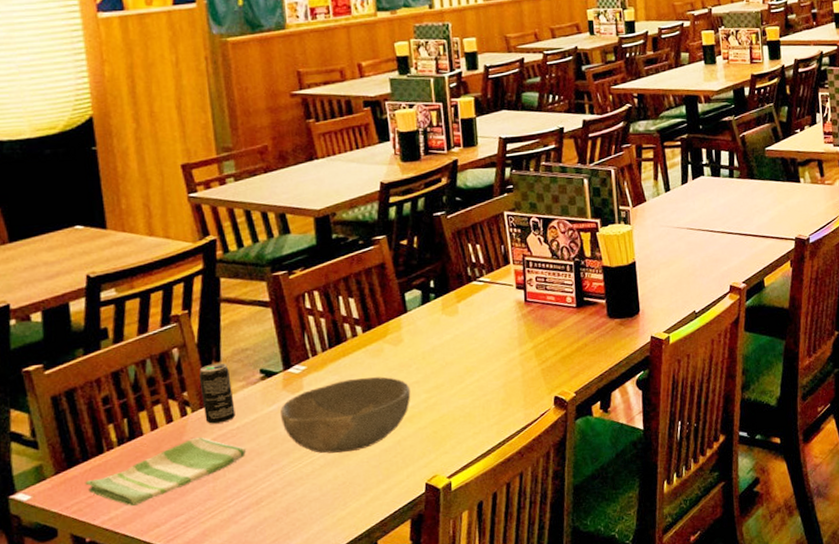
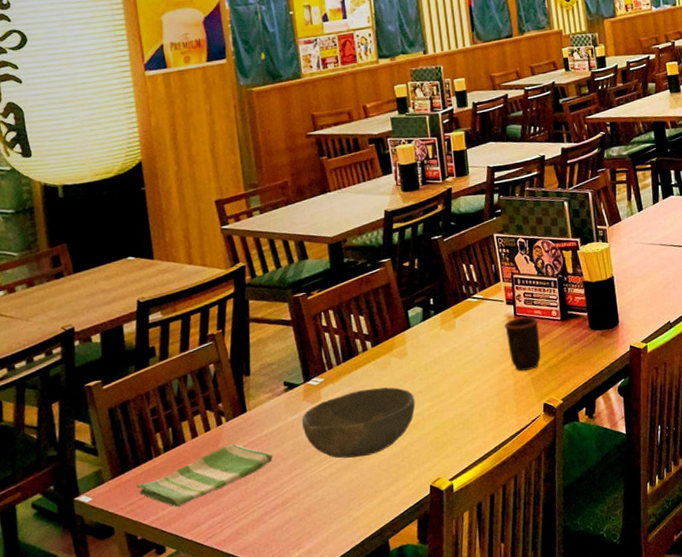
beverage can: present [198,362,236,424] -> none [231,376,263,432]
mug: none [514,302,553,361] -> present [505,316,541,371]

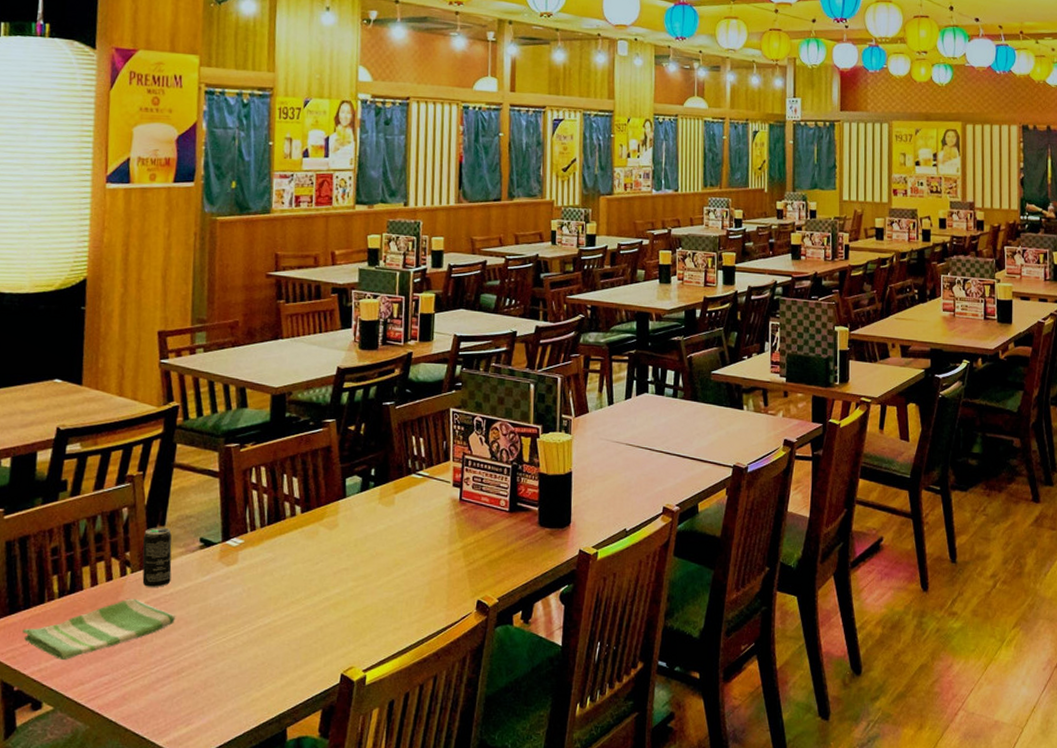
beverage can: none [231,376,263,432] -> present [142,527,172,587]
bowl: present [302,387,416,459] -> none [213,559,339,632]
mug: present [505,316,541,371] -> none [447,502,485,561]

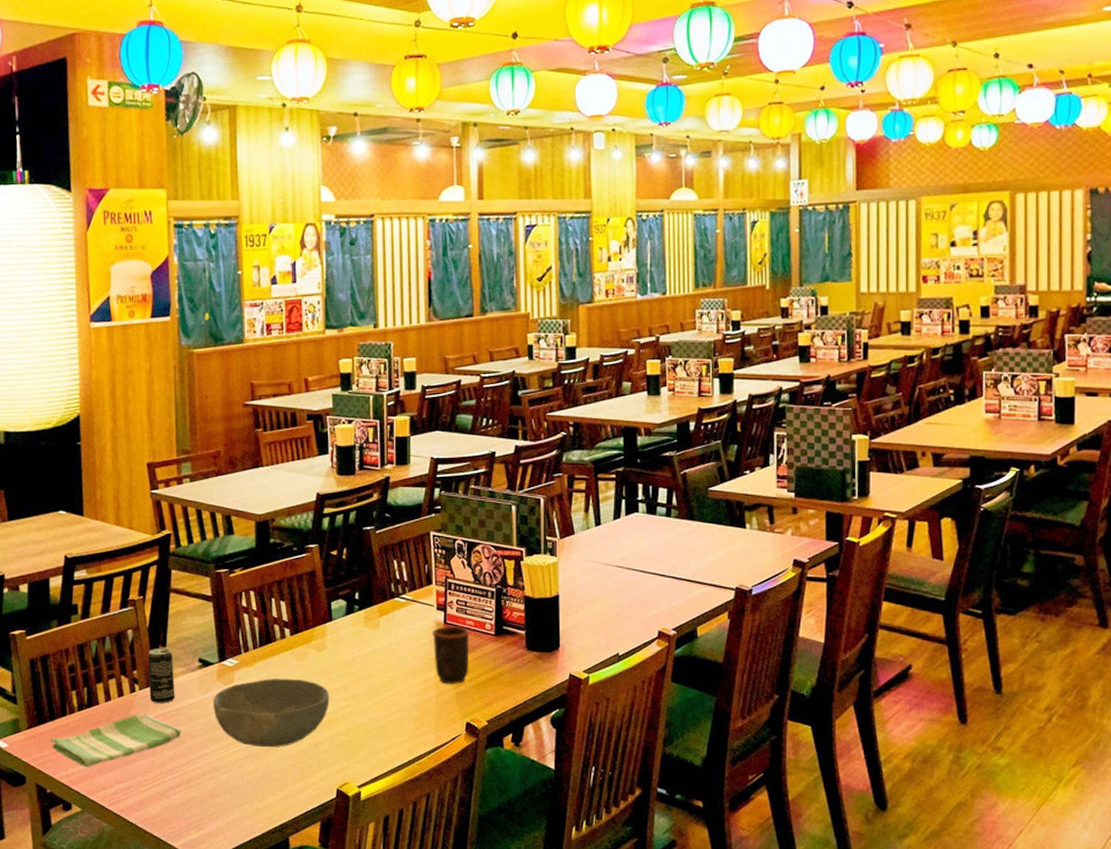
bowl: none [213,559,339,632] -> present [213,678,330,748]
mug: none [447,502,485,561] -> present [433,626,470,684]

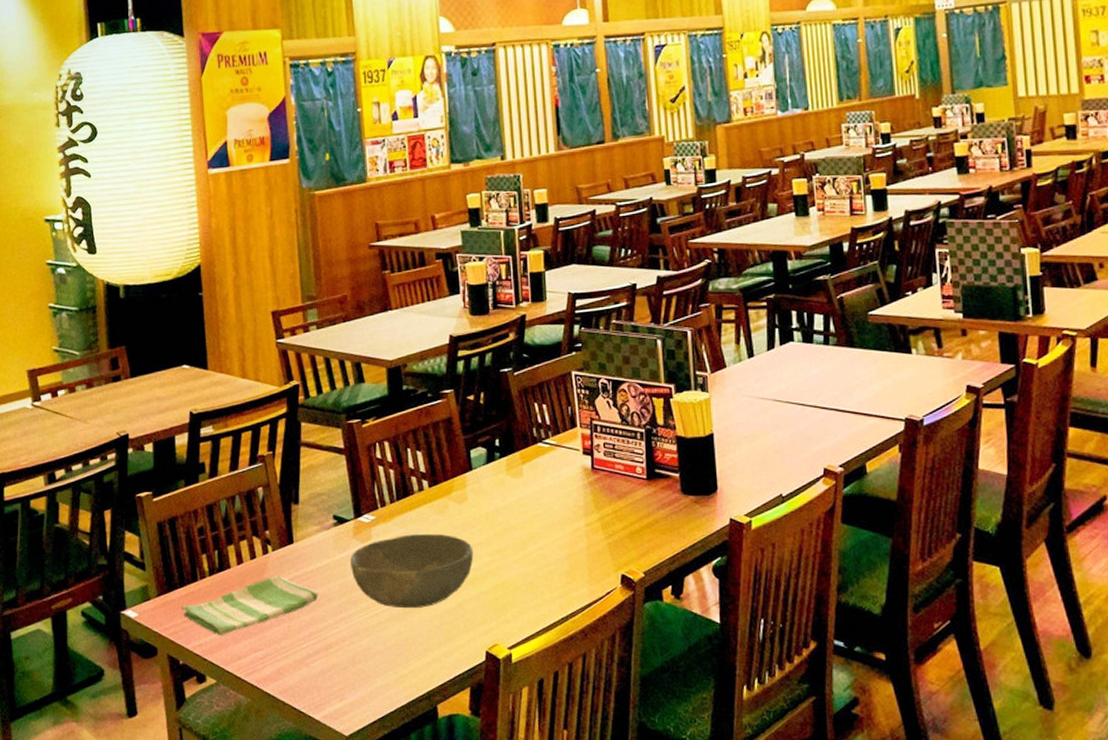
beverage can: present [147,647,175,703] -> none [279,505,310,564]
mug: present [433,626,470,684] -> none [580,471,621,533]

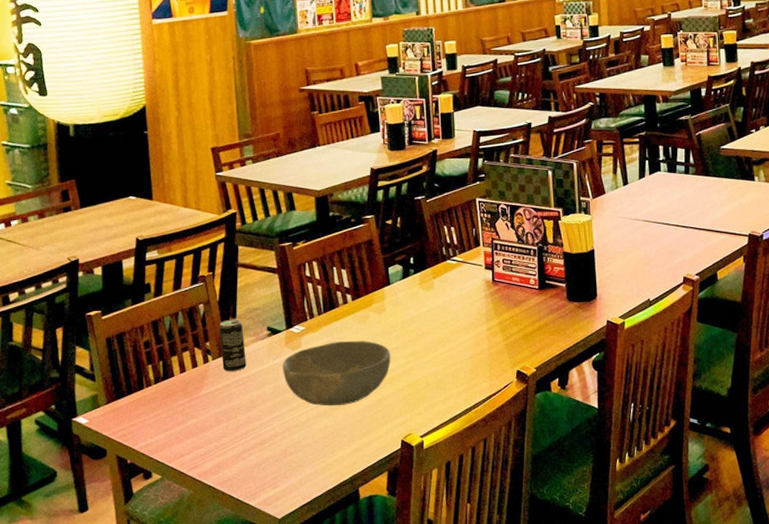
dish towel: present [181,576,319,636] -> none [128,382,254,437]
beverage can: none [279,505,310,564] -> present [219,319,247,371]

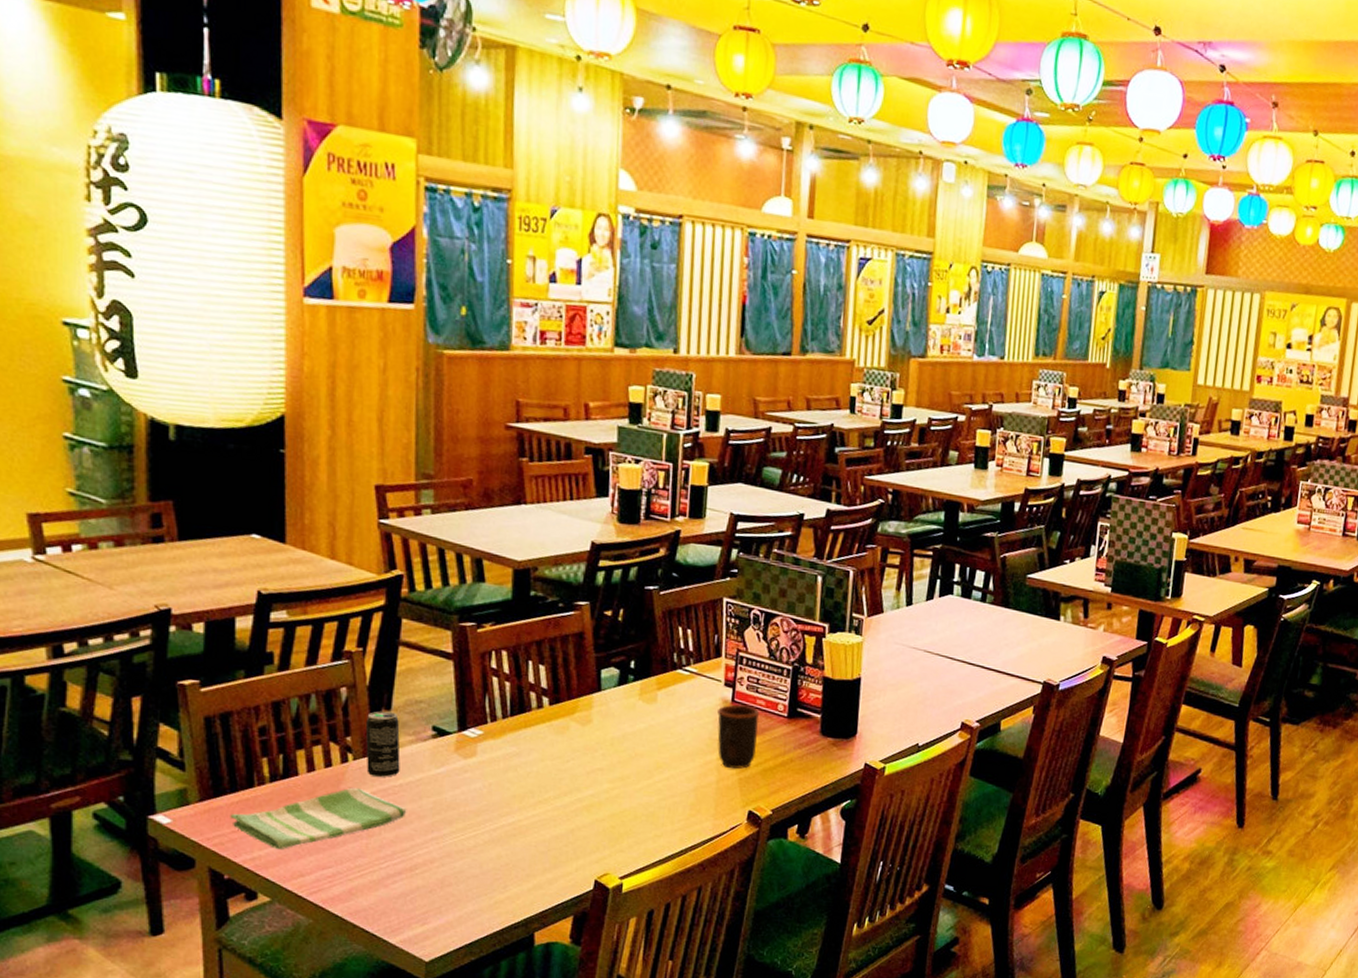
dish towel: none [128,382,254,437] -> present [230,787,407,850]
bowl: present [283,341,391,406] -> none [448,753,593,832]
mug: none [482,283,516,336] -> present [717,704,760,769]

